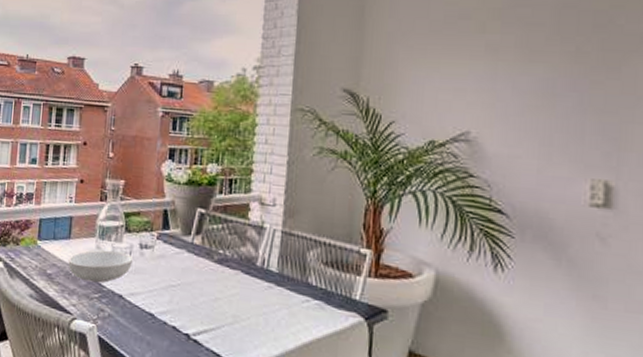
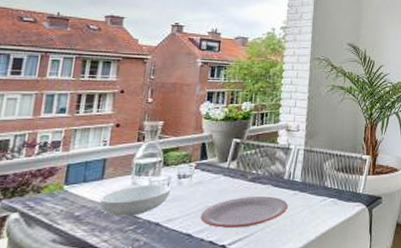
plate: none [163,280,261,319] -> present [200,196,288,229]

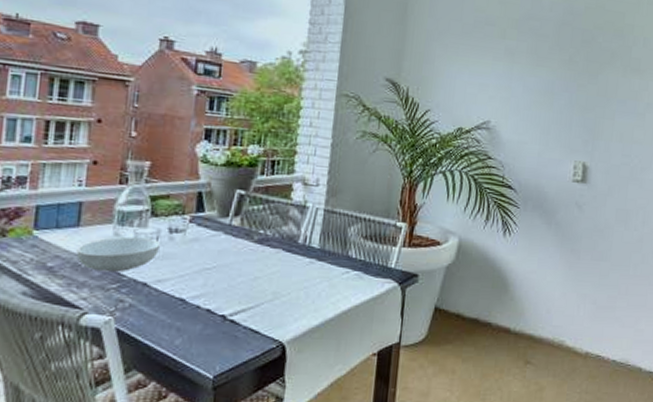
plate: present [200,196,288,229] -> none [196,261,302,298]

